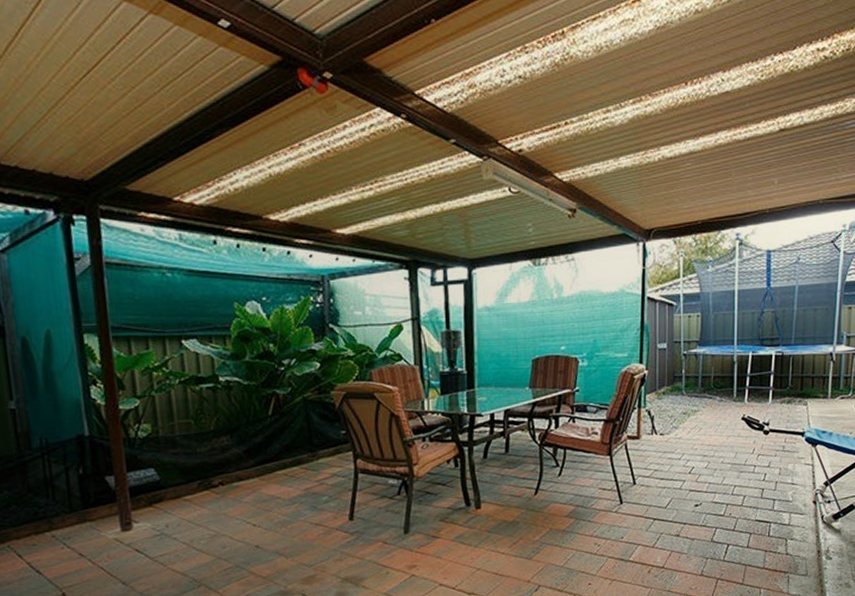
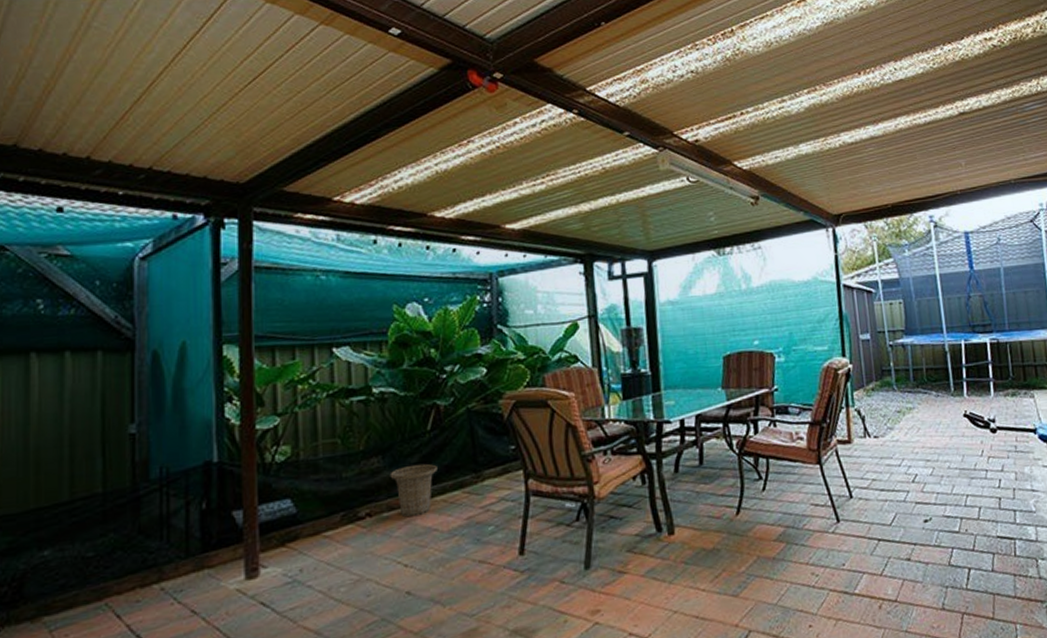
basket: none [237,443,279,487] -> present [389,463,437,518]

